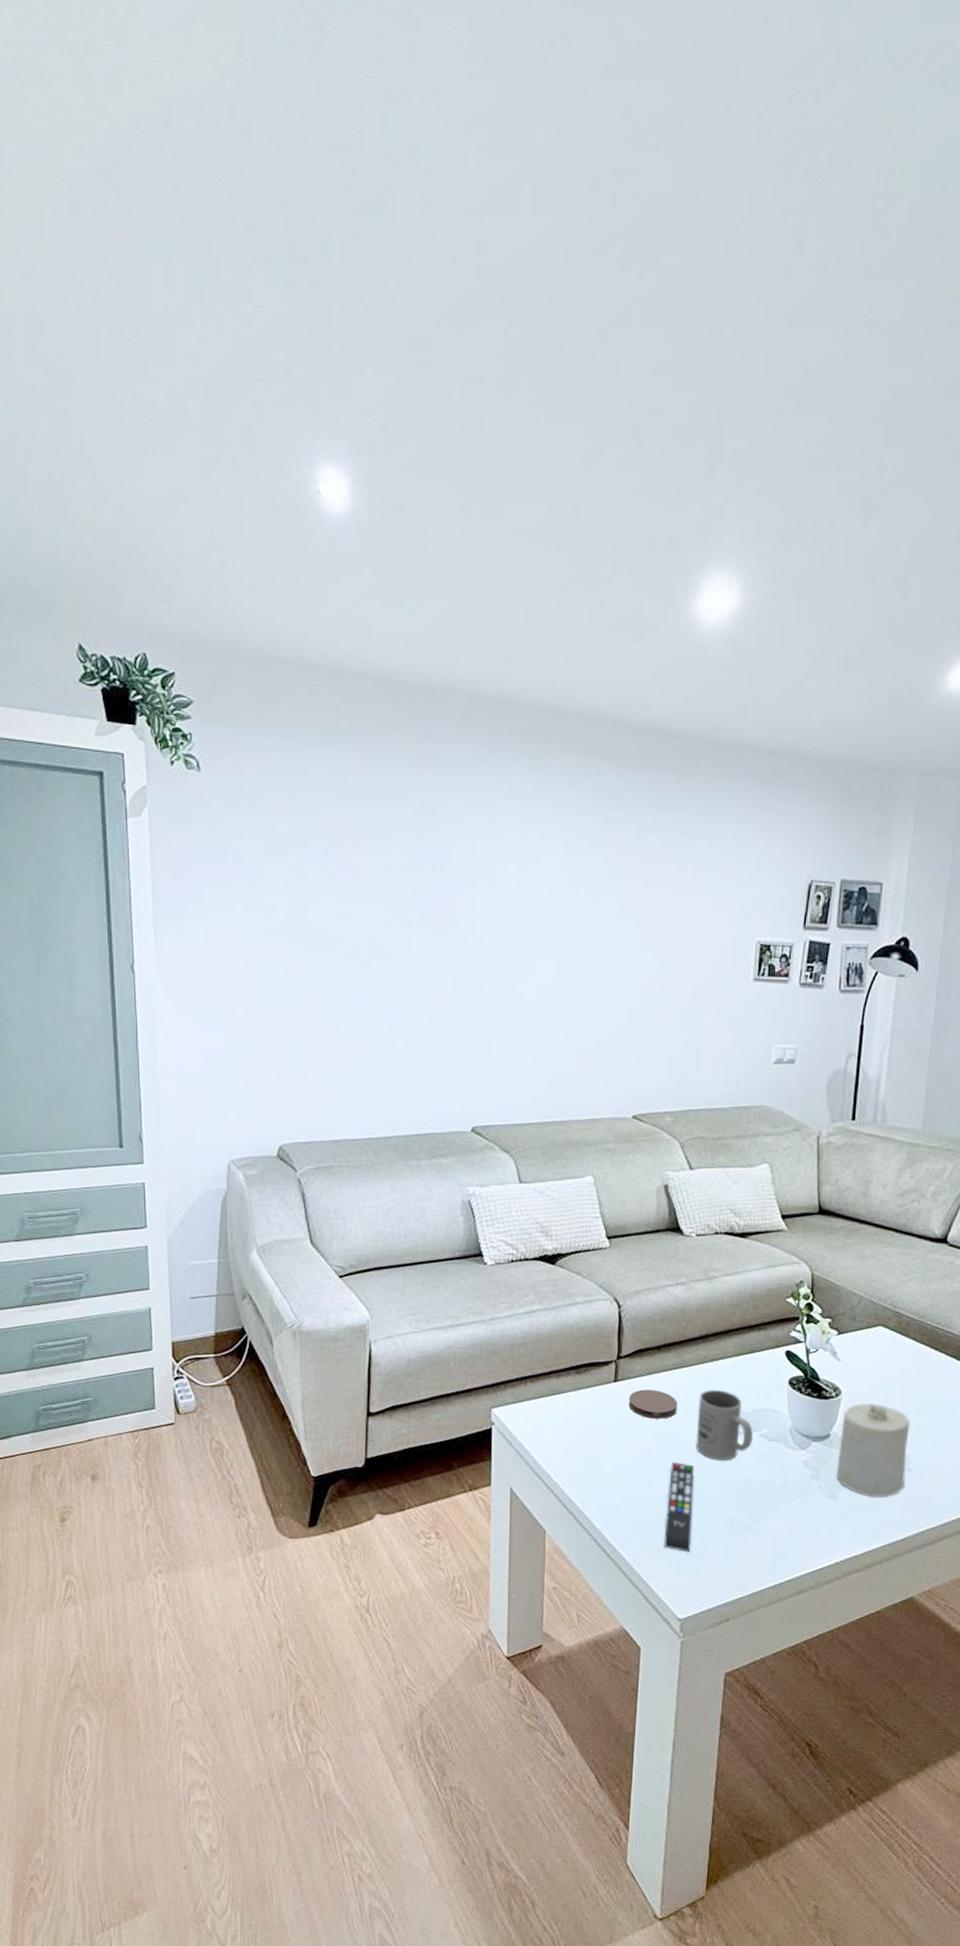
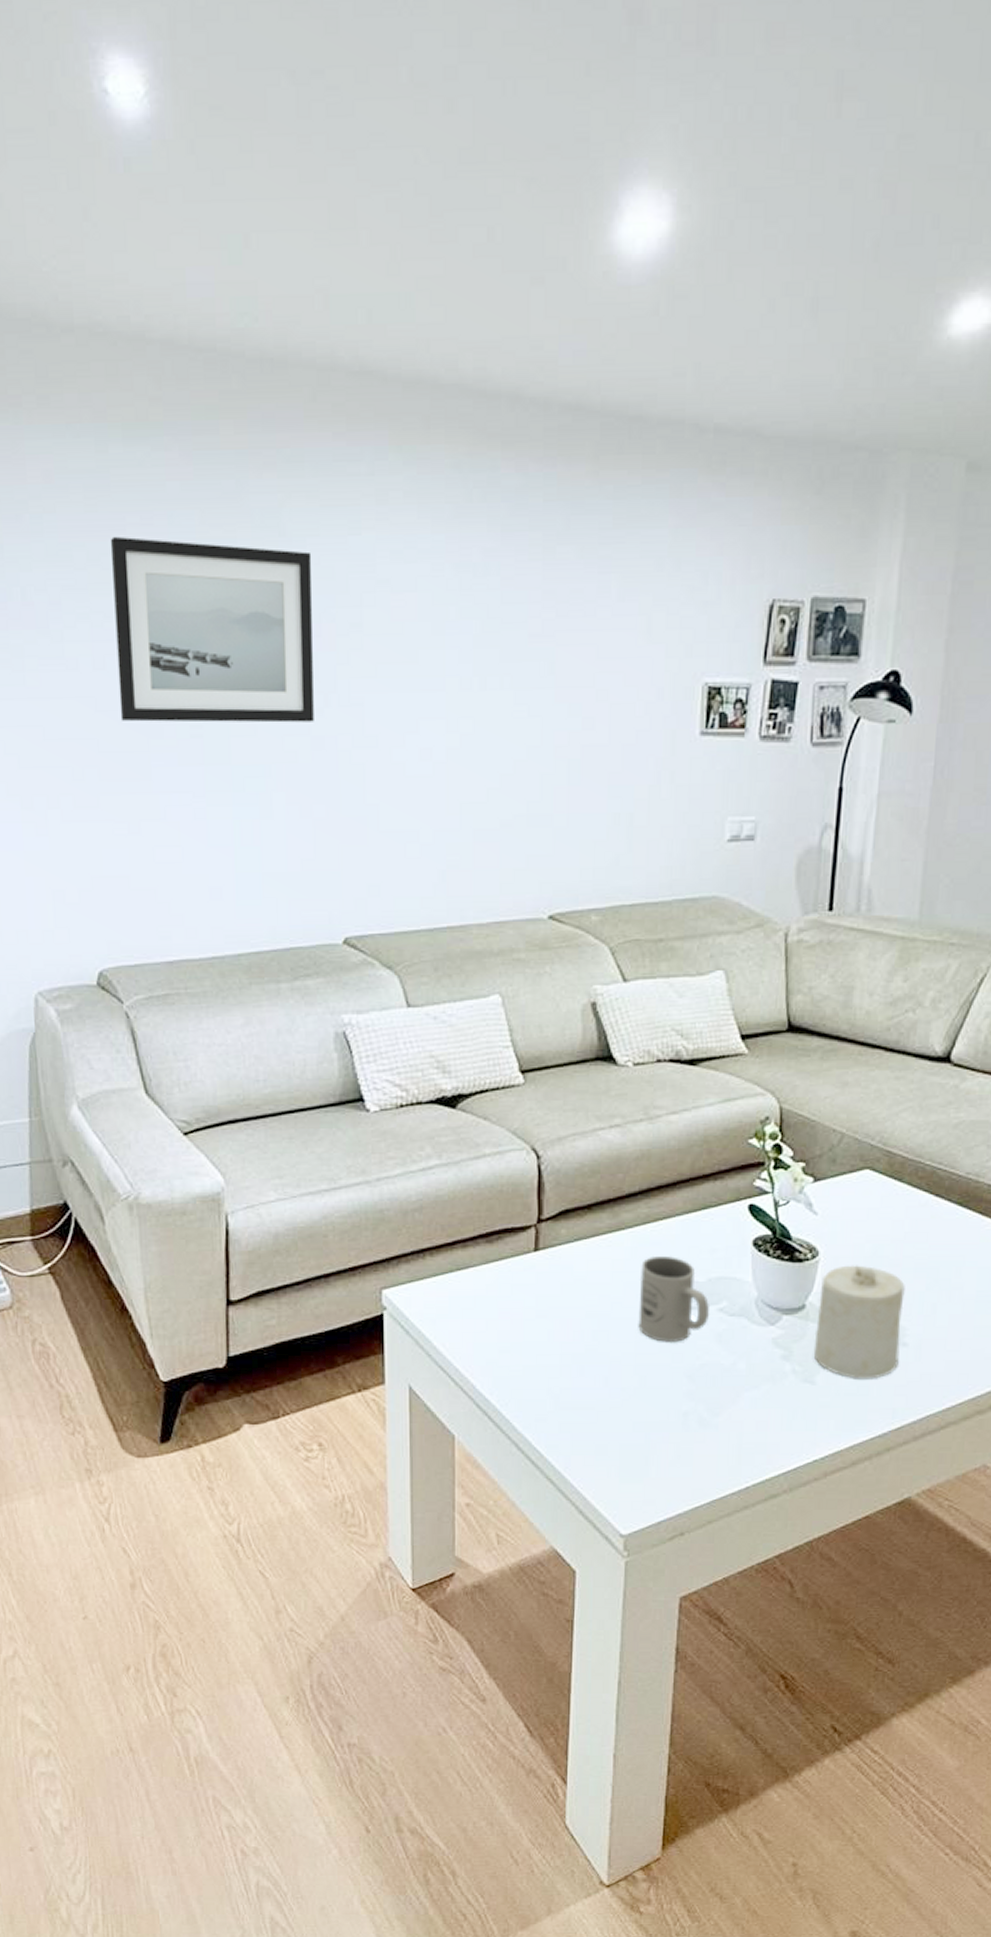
wall art: none [305,814,459,960] -> present [110,536,314,723]
coaster: present [628,1389,677,1419] -> none [553,1259,614,1295]
remote control: present [664,1462,695,1551] -> none [601,1347,637,1454]

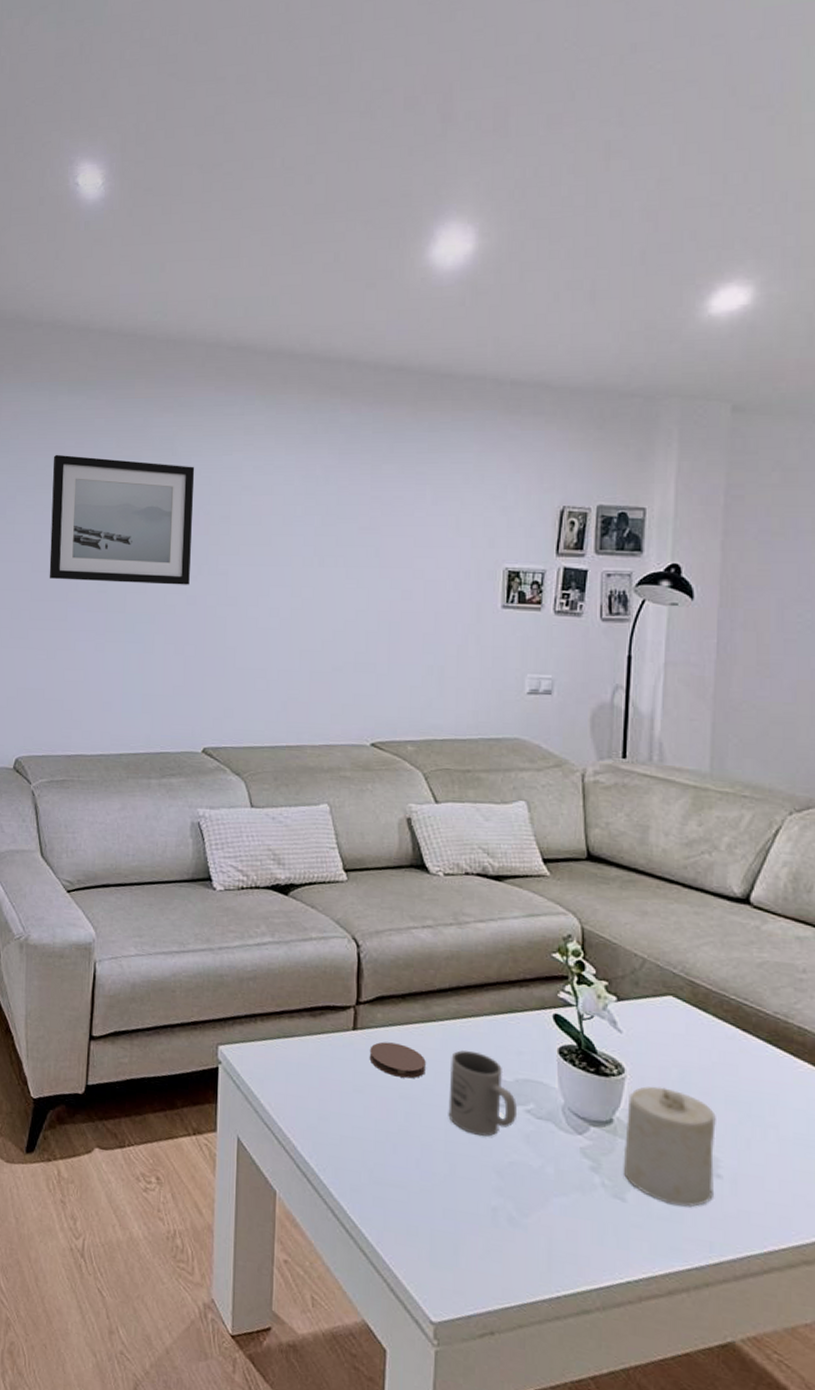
coaster: none [553,1259,614,1295] -> present [369,1041,426,1079]

